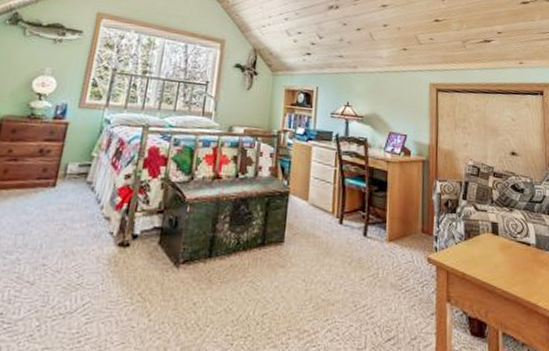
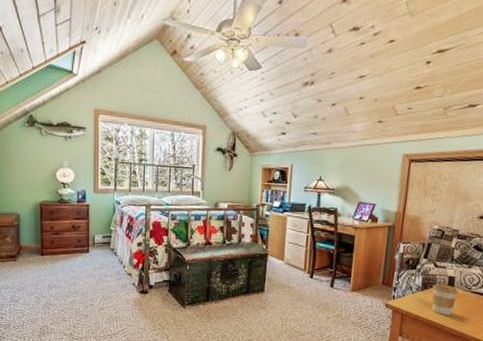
coffee cup: none [476,231,505,272] -> present [432,284,459,315]

